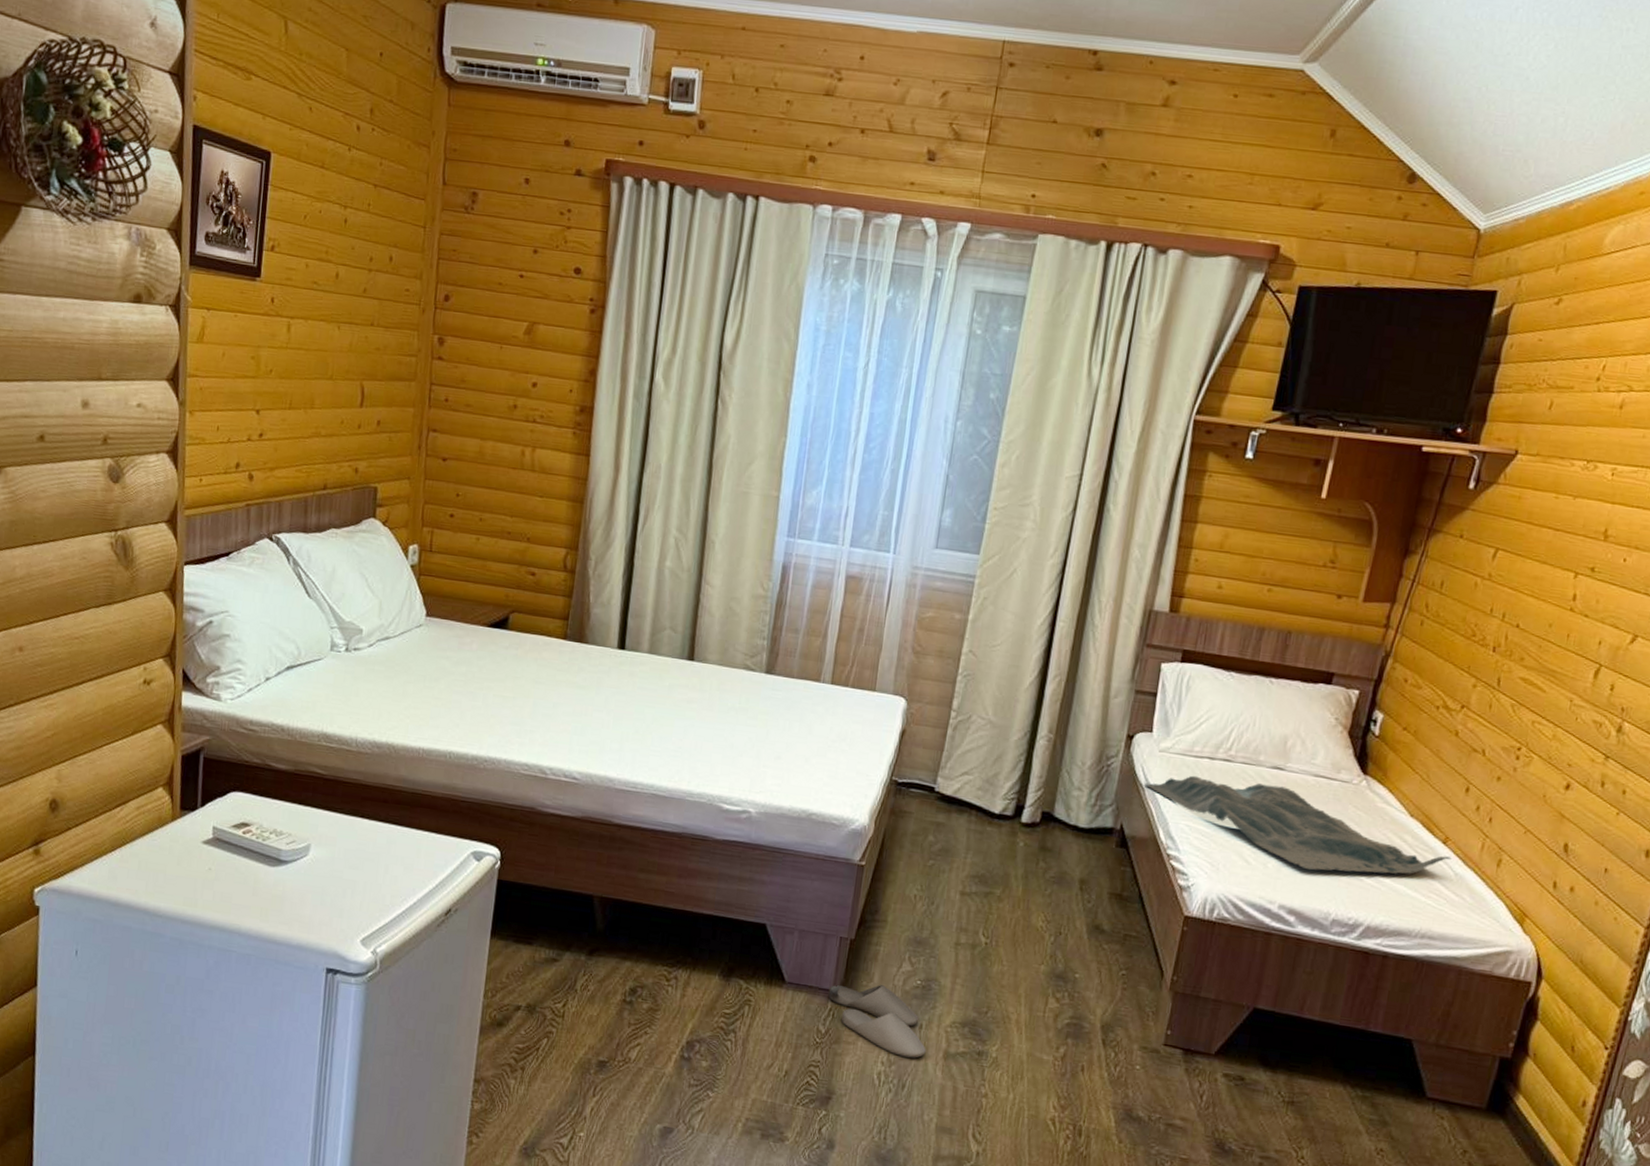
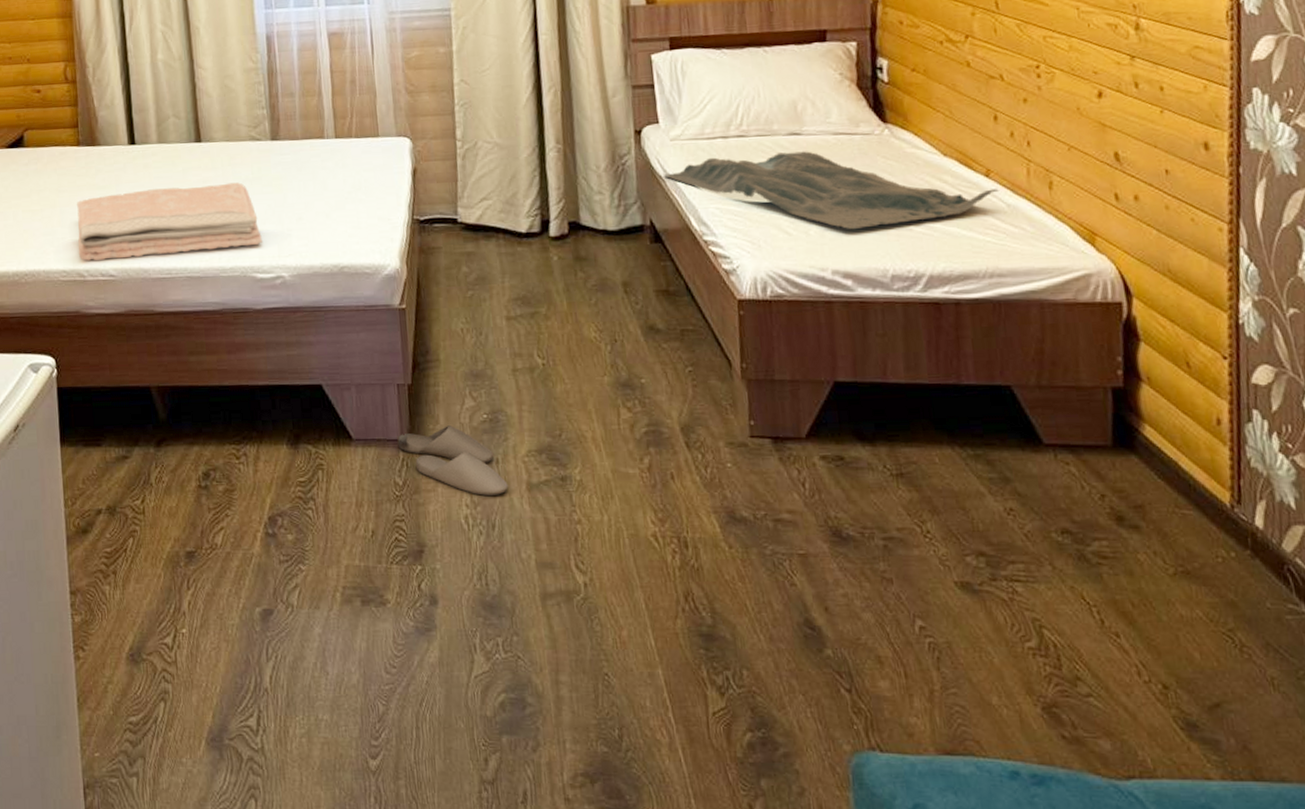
towel: none [544,695,736,775] -> present [77,182,262,261]

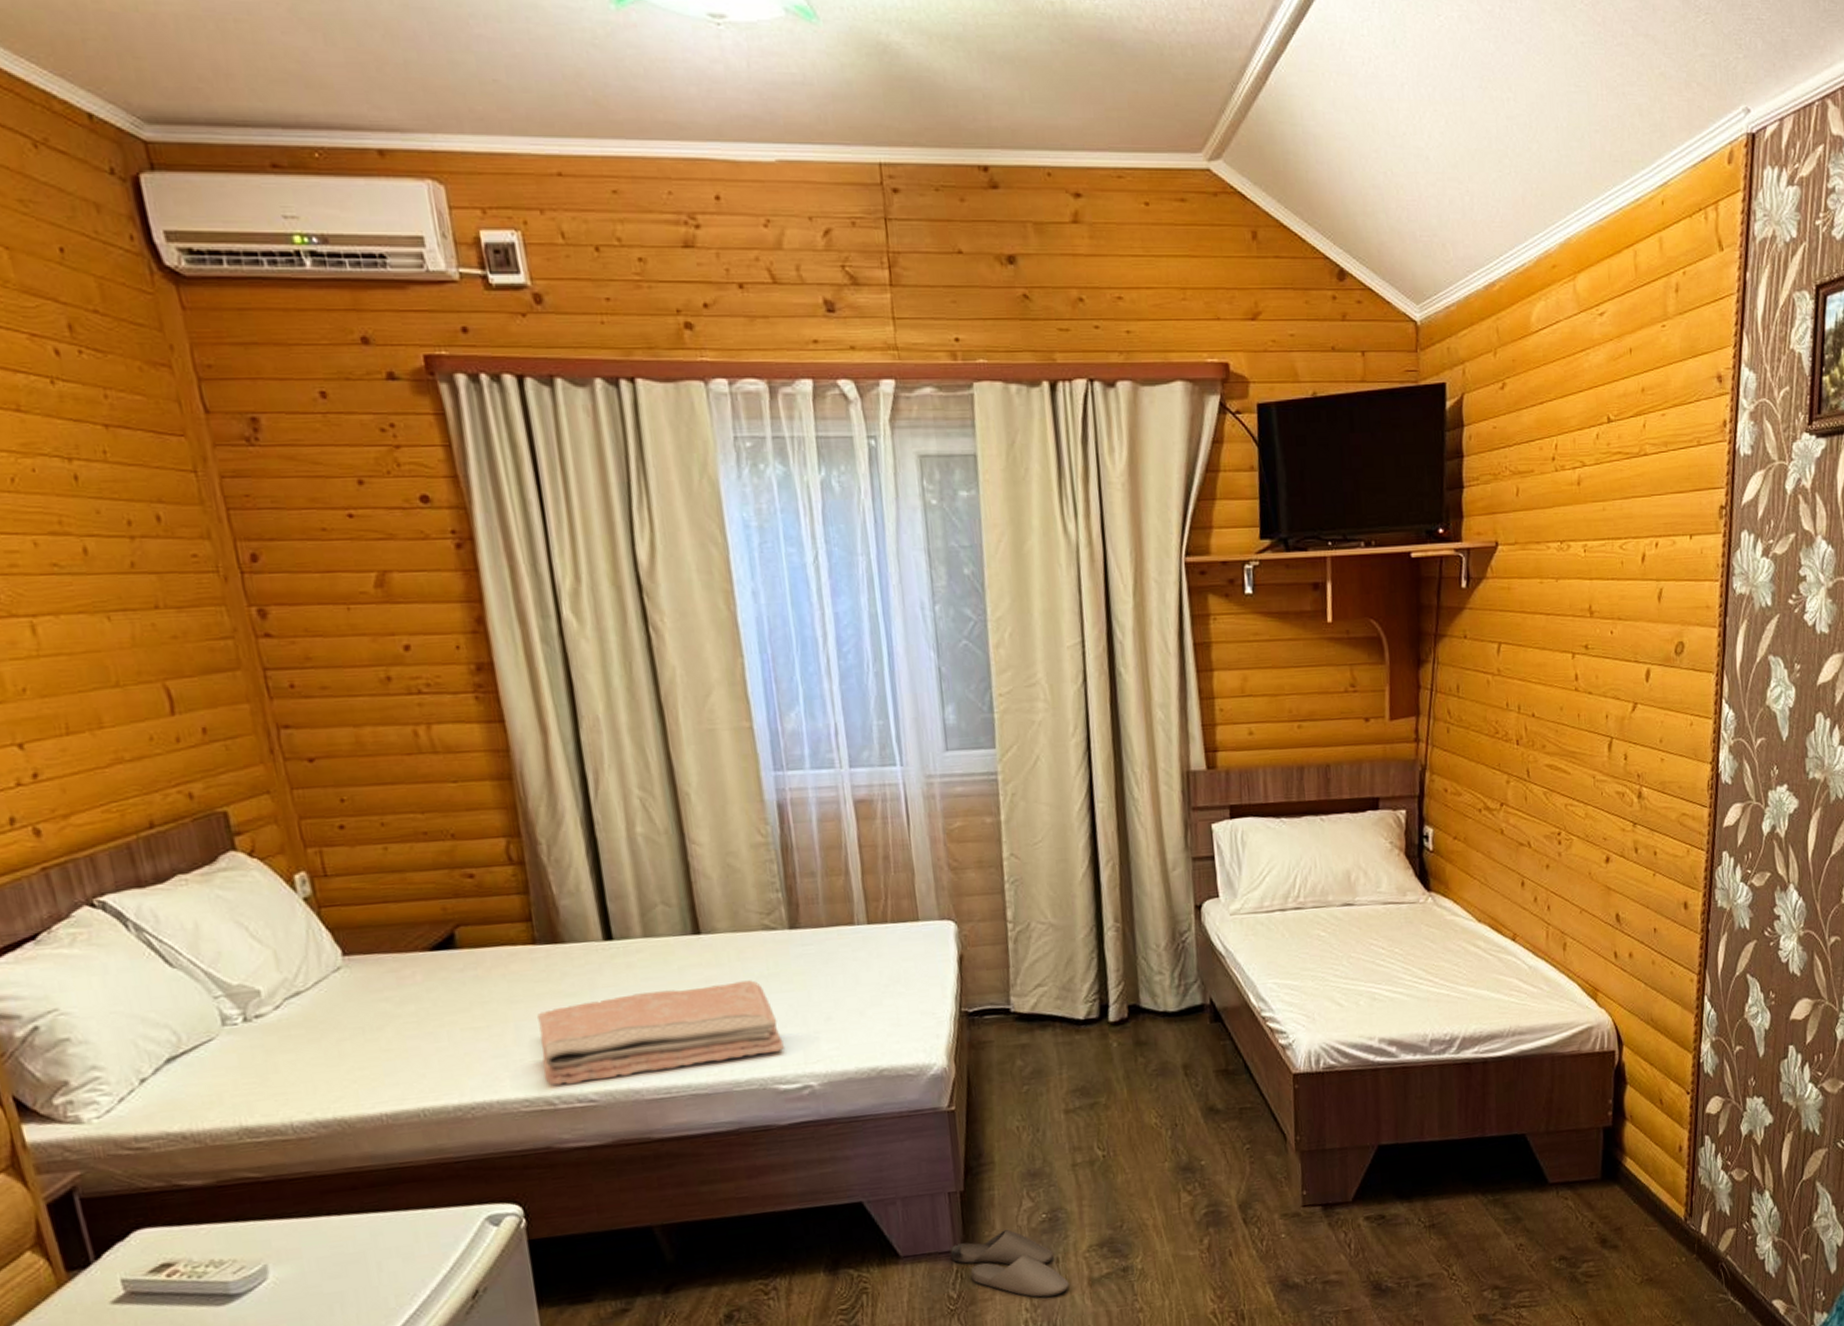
towel: present [663,151,999,230] -> none [1222,921,1523,998]

